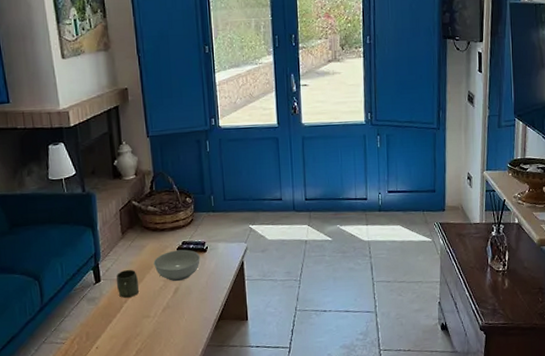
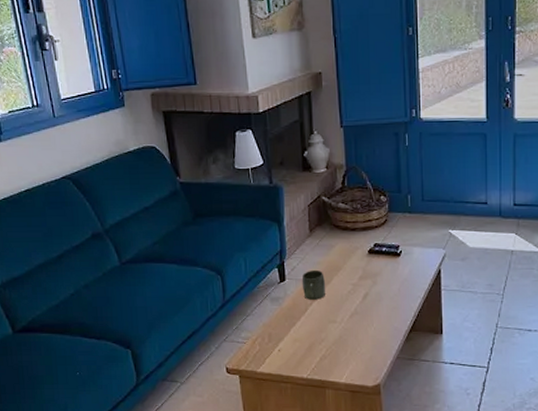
bowl: present [153,249,200,281] -> none [342,252,393,285]

